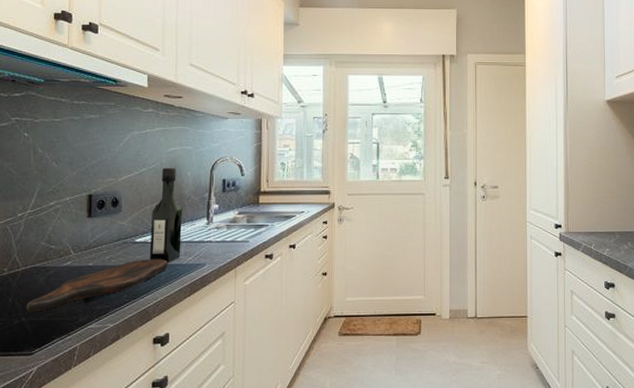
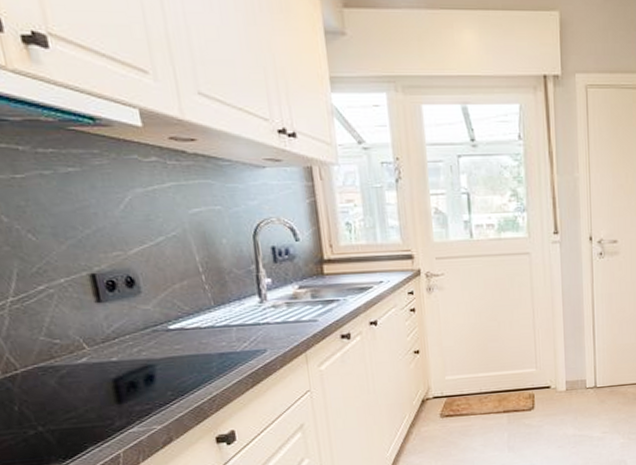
cutting board: present [26,259,168,312] -> none [39,347,219,420]
bottle: present [150,168,182,264] -> none [183,235,233,353]

